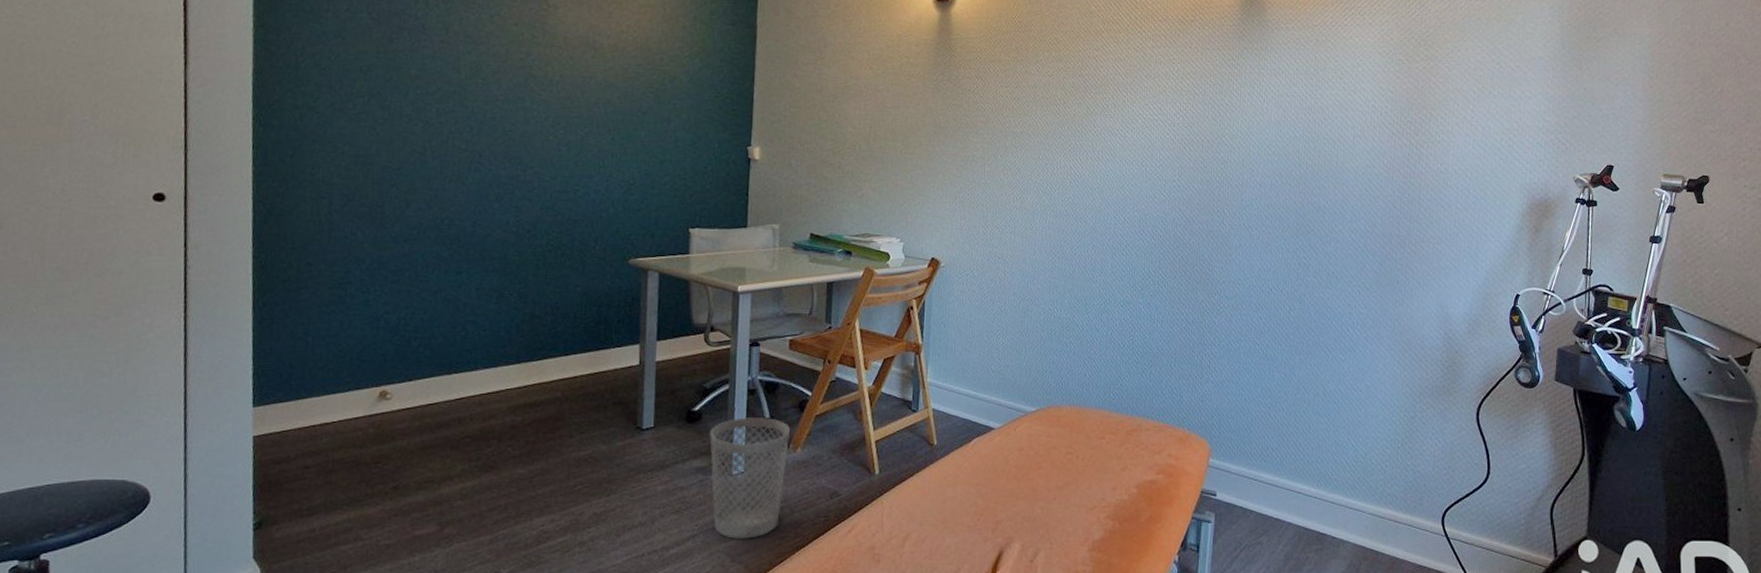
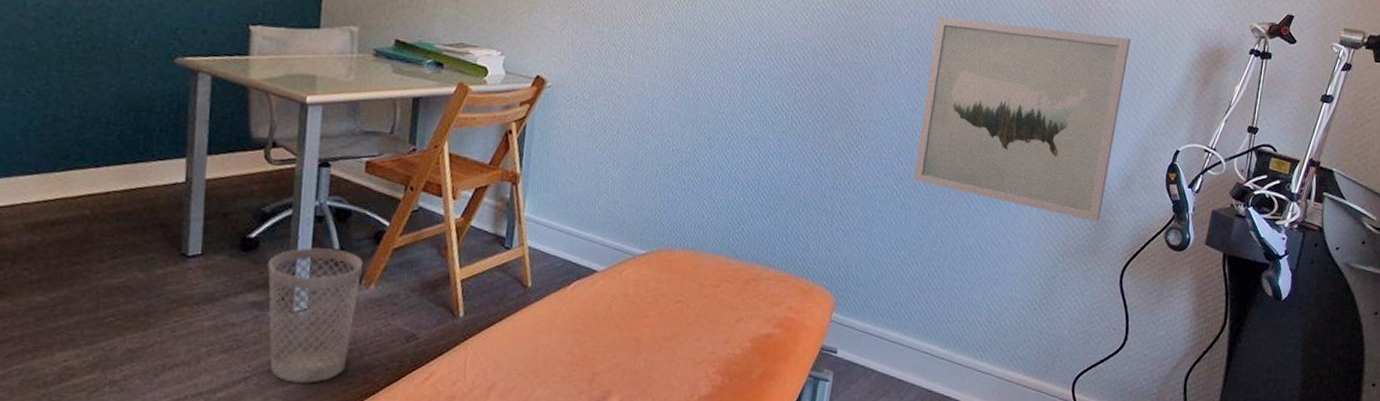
wall art: none [1273,186,1462,364] -> present [913,16,1131,222]

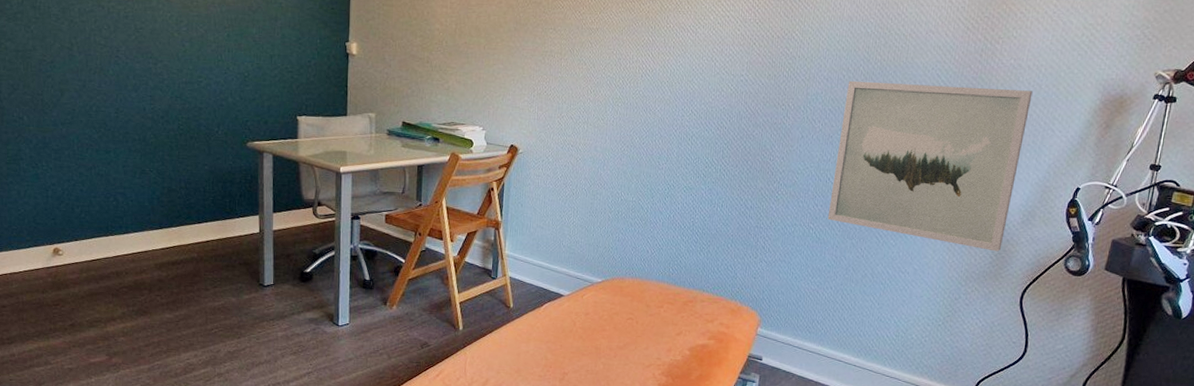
wastebasket: present [268,247,363,383] -> none [320,279,387,377]

